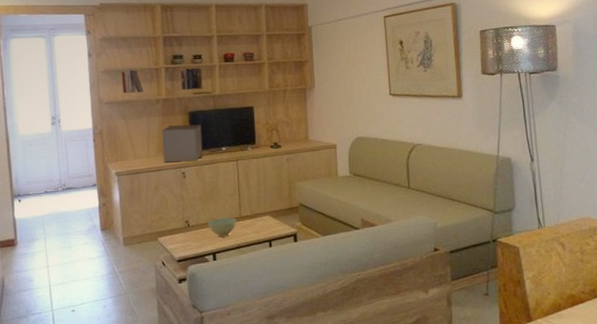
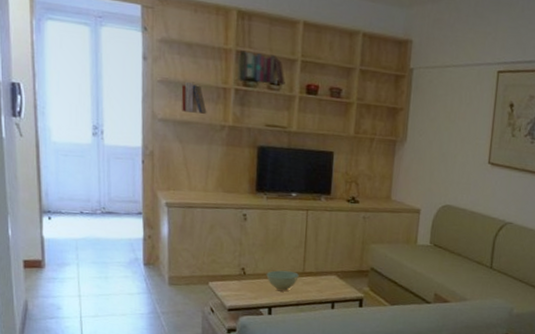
decorative box: present [162,124,203,163] -> none [223,159,271,205]
books: none [164,35,206,61] -> present [236,50,285,86]
books: present [180,68,203,91] -> none [252,94,279,122]

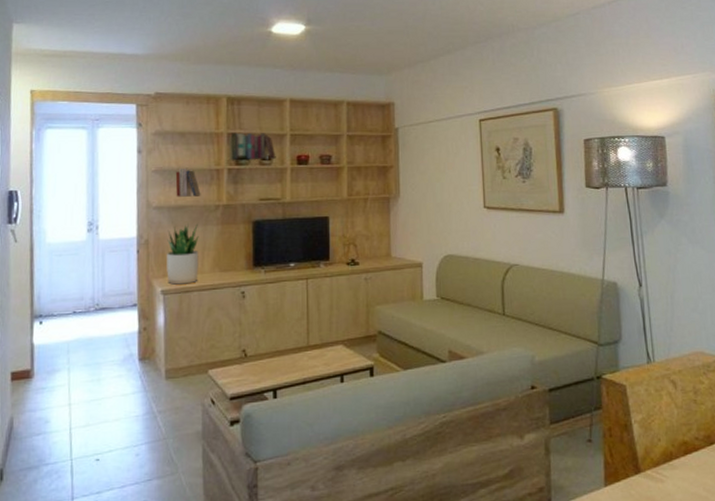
planter: none [171,140,204,200] -> present [166,223,199,285]
bowl: present [266,270,299,292] -> none [269,346,303,371]

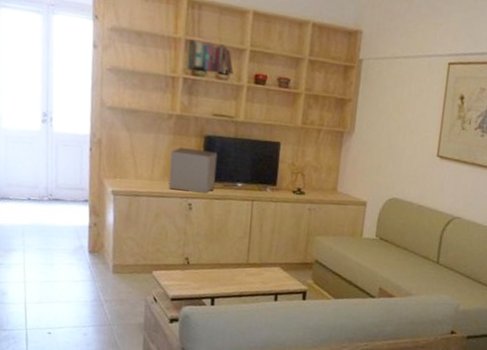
planter: present [166,223,199,285] -> none [117,129,151,189]
books: present [175,166,201,197] -> none [130,68,155,103]
decorative box: none [220,235,267,281] -> present [168,148,218,195]

